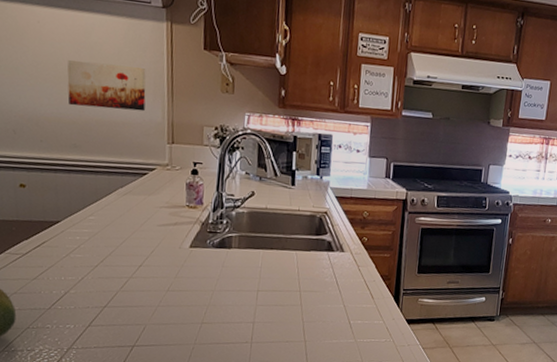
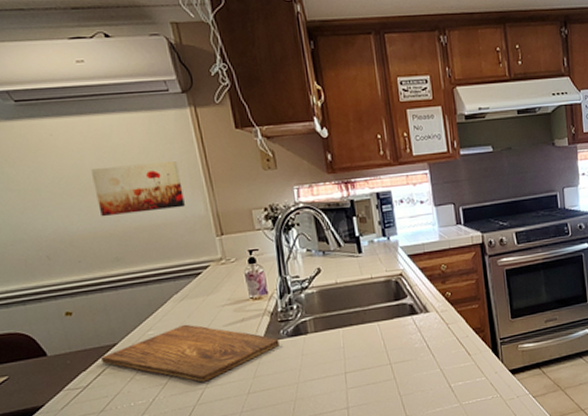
cutting board: none [42,216,205,272] -> present [100,324,280,382]

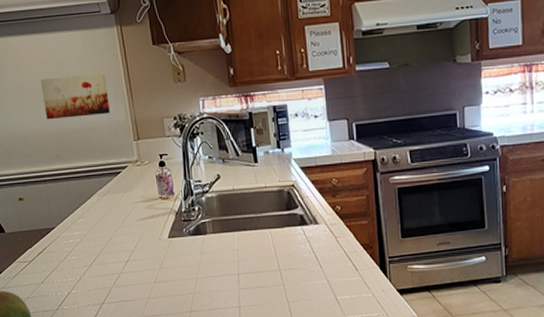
cutting board: present [100,324,280,382] -> none [42,216,182,268]

